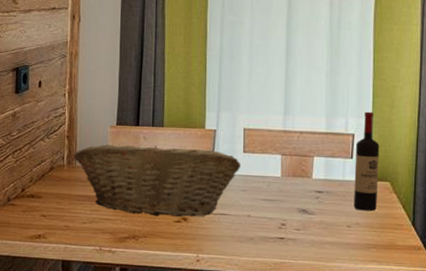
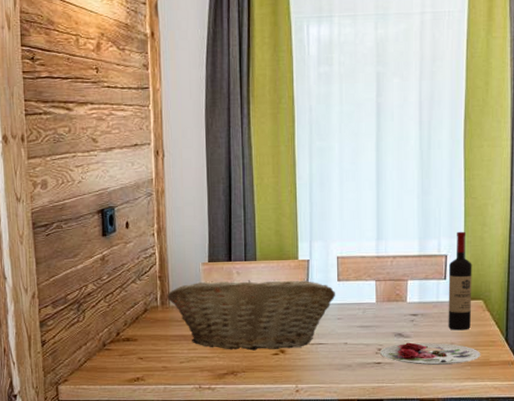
plate: none [283,219,387,245] -> present [379,342,481,365]

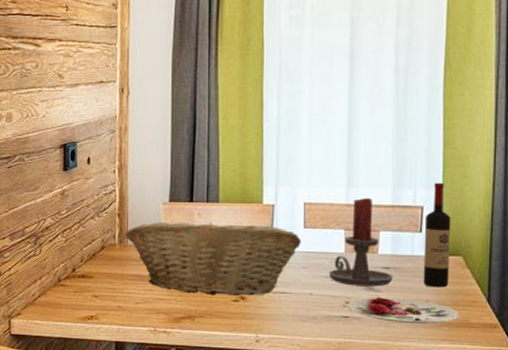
candle holder: none [361,249,421,334] -> present [328,197,393,287]

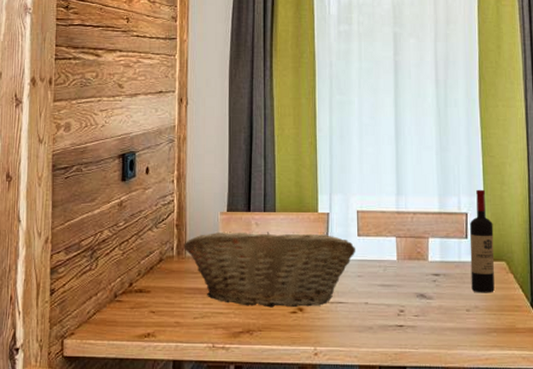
candle holder: present [328,197,393,287] -> none [382,205,443,294]
plate: present [347,297,460,324] -> none [401,304,507,330]

